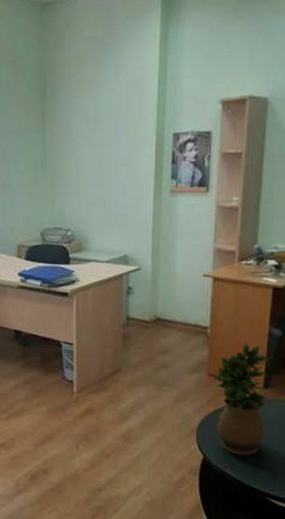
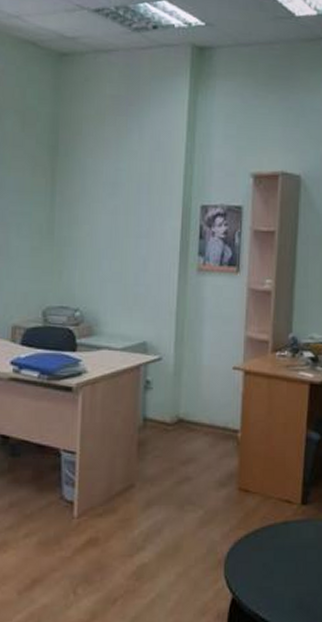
potted plant: present [213,342,270,456] -> none [244,448,307,592]

